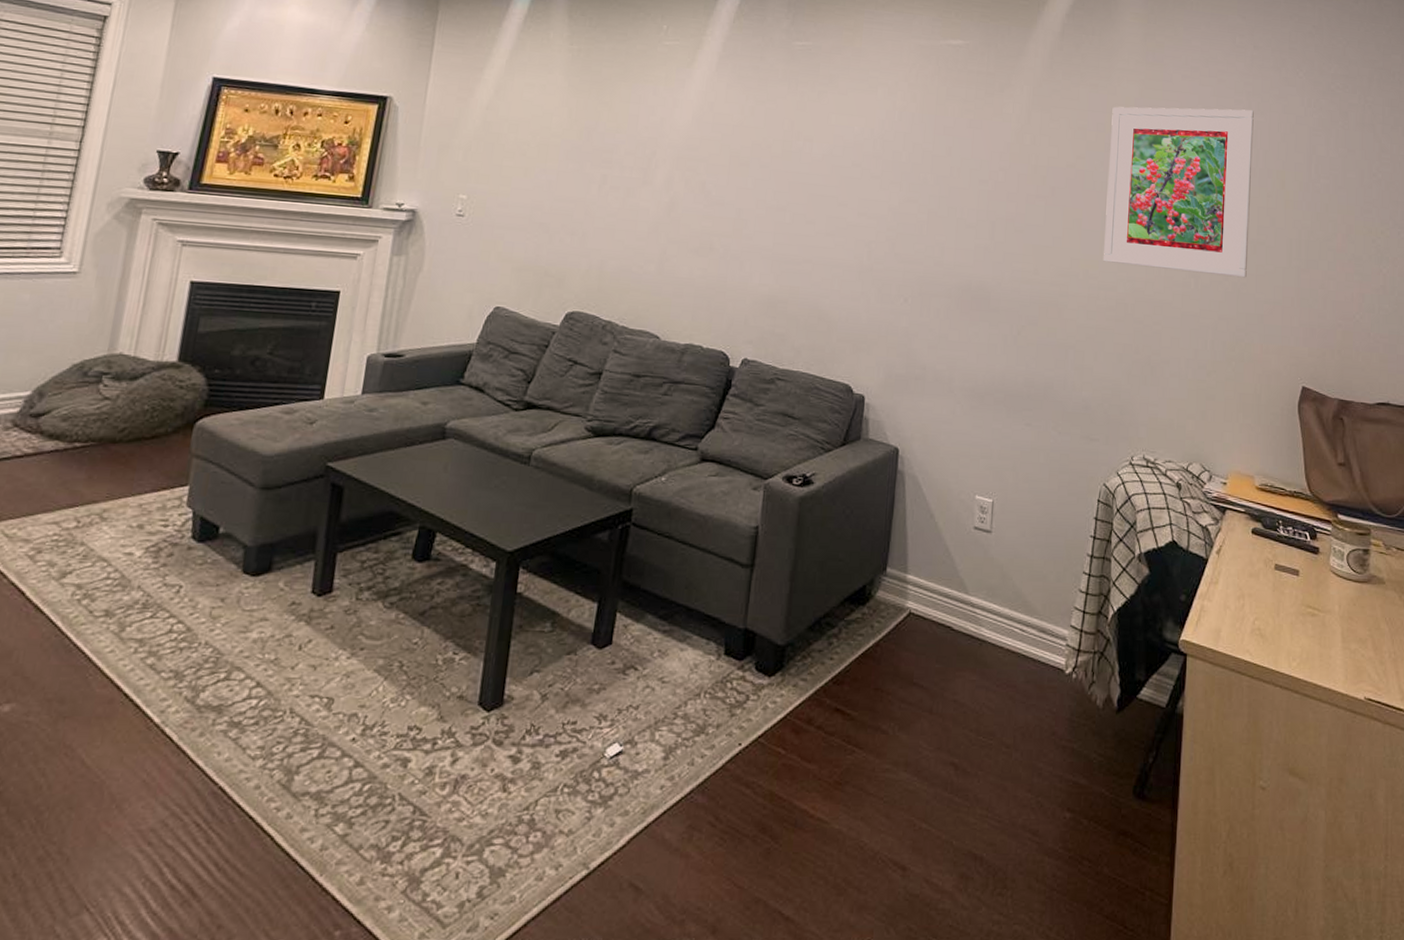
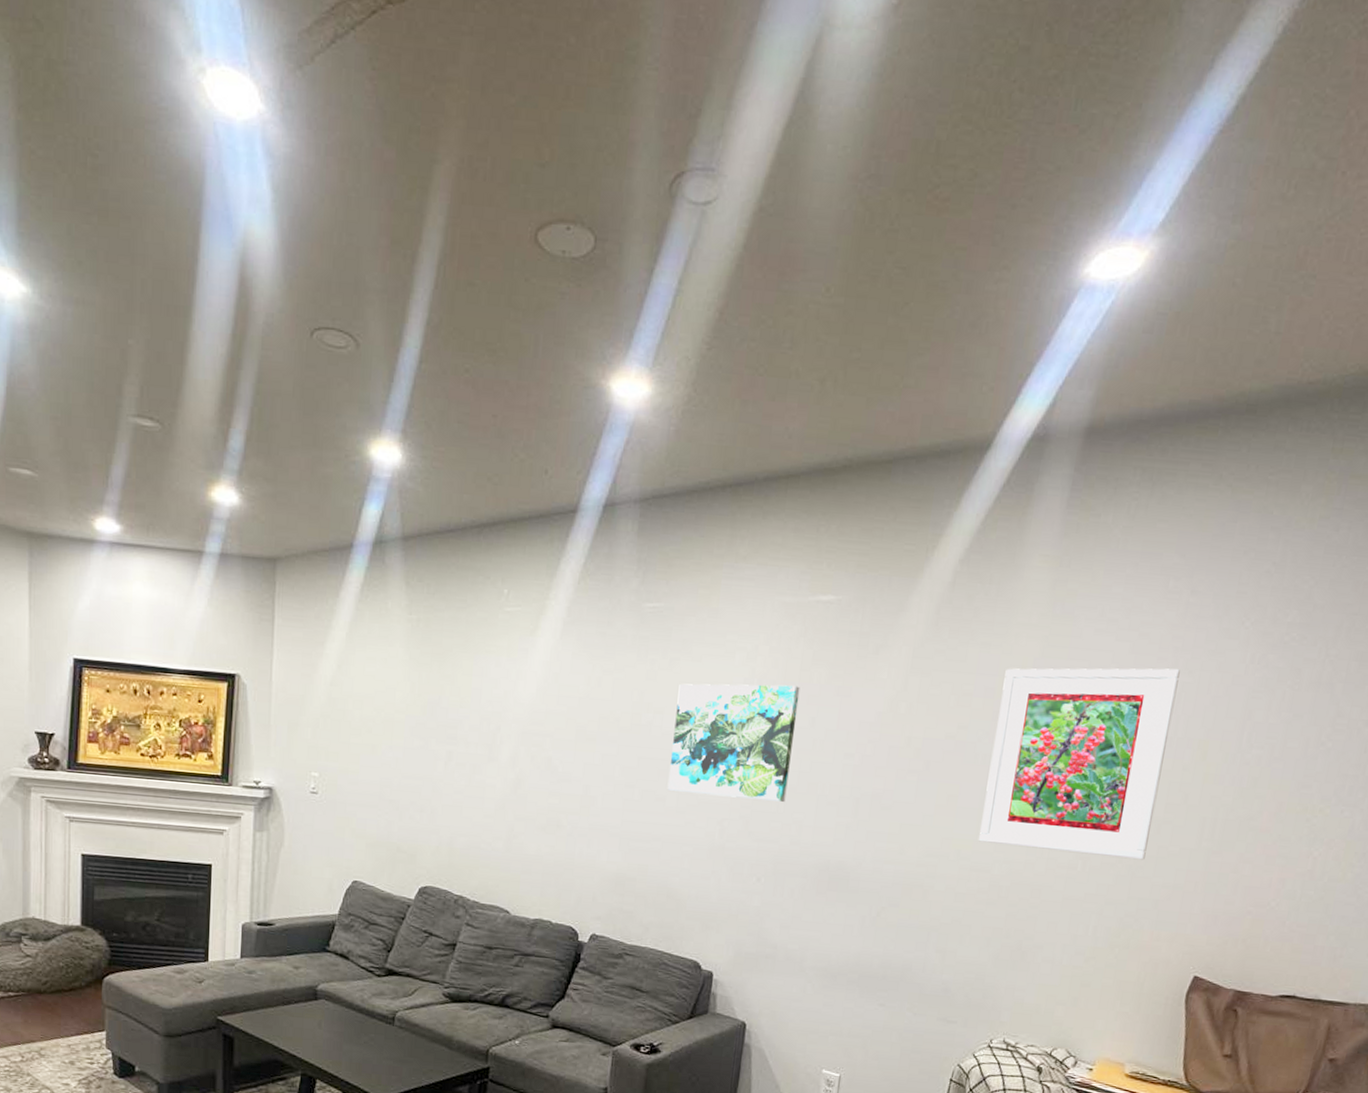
wall art: none [817,114,937,225] -> present [667,683,800,802]

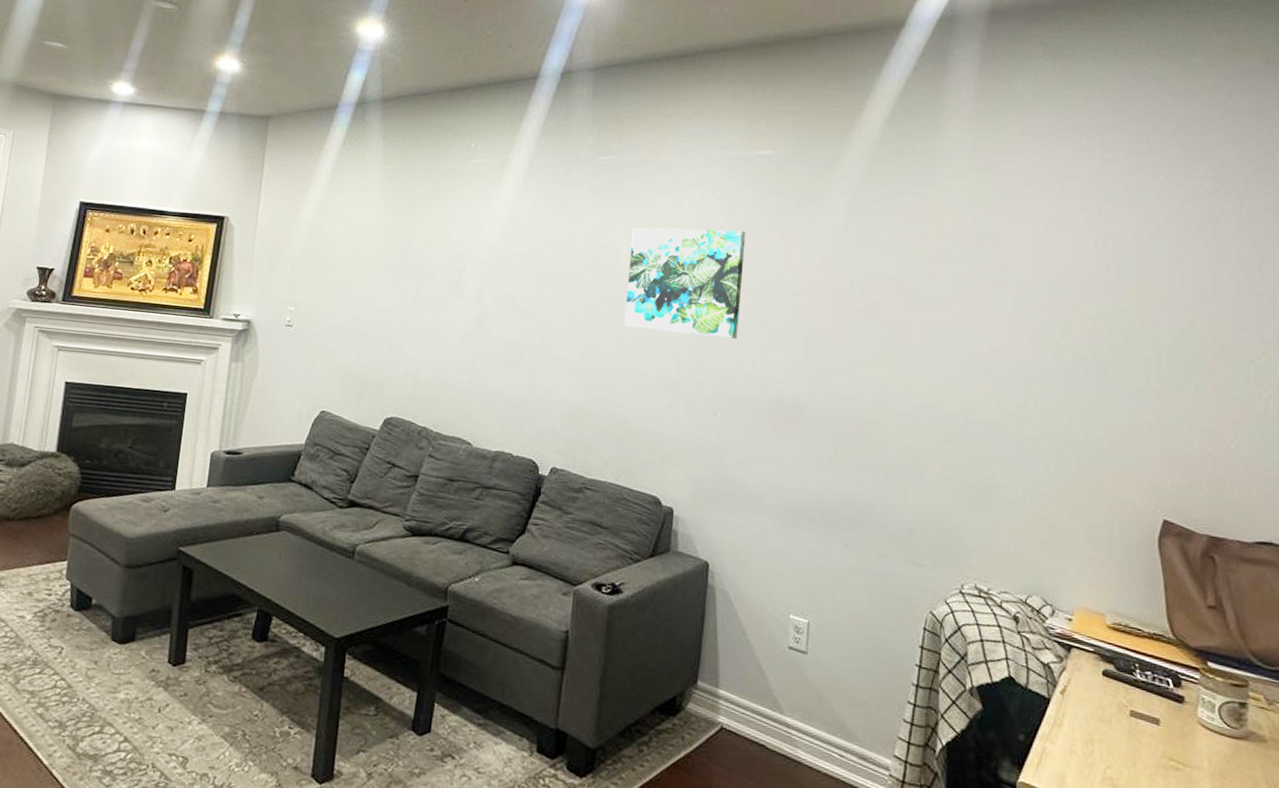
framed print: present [979,668,1180,860] -> none [929,216,1104,400]

